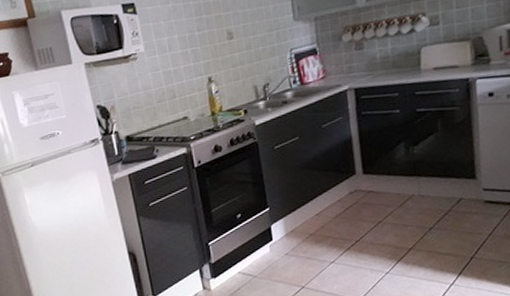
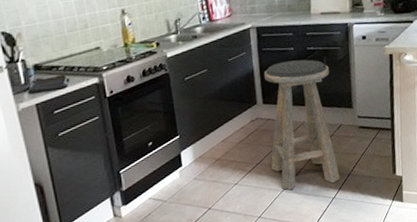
stool: none [363,123,461,273] -> present [263,59,340,191]

